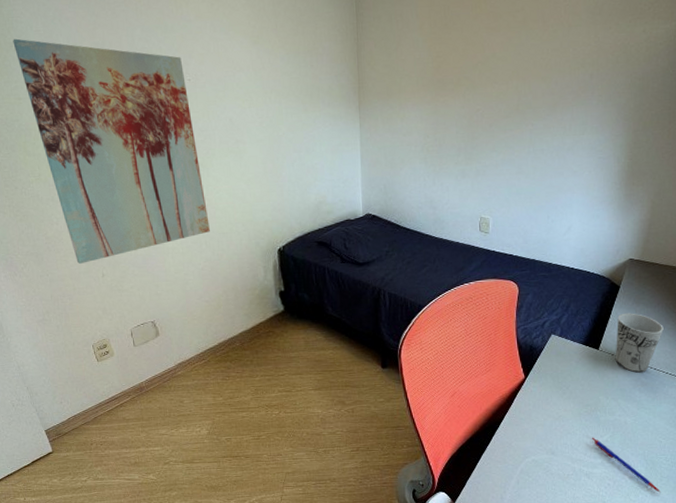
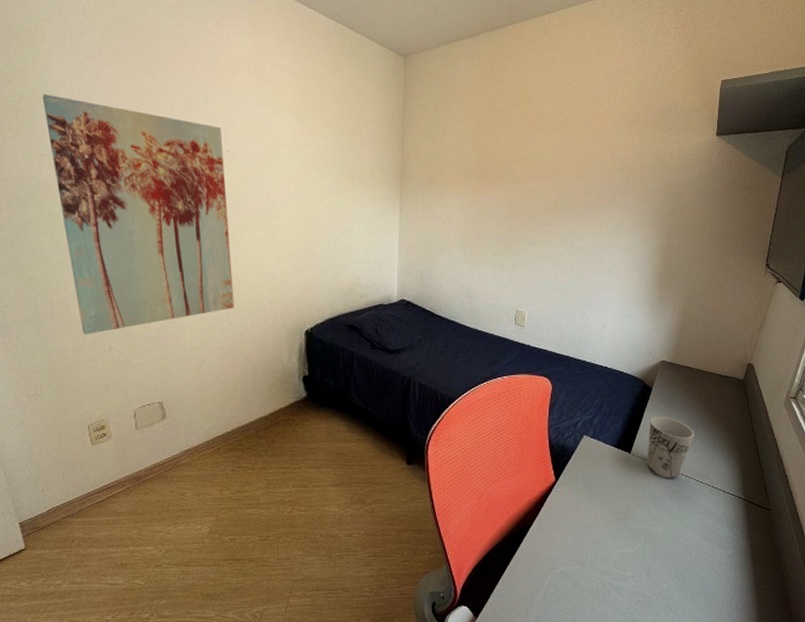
pen: present [591,437,661,493] -> none [621,547,691,611]

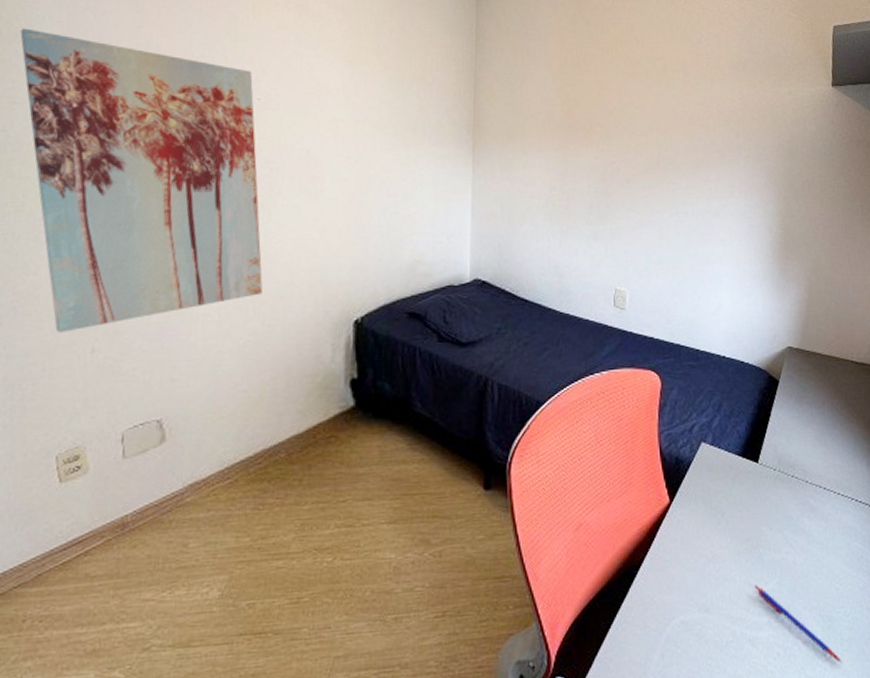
pen: none [621,547,691,611] -> present [754,585,842,663]
cup: present [647,416,694,479] -> none [777,415,831,494]

